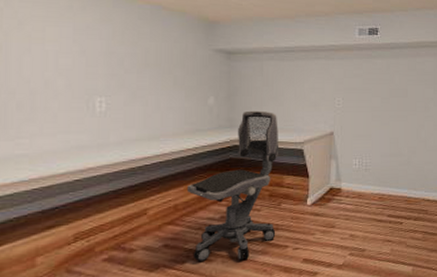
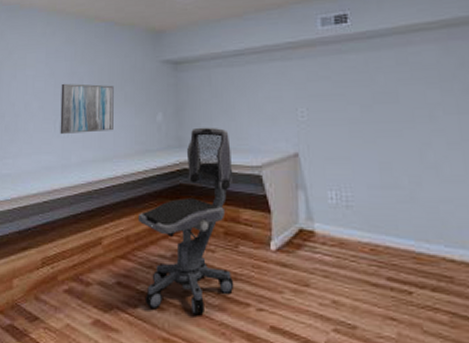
wall art: none [94,62,161,113] -> present [60,83,114,134]

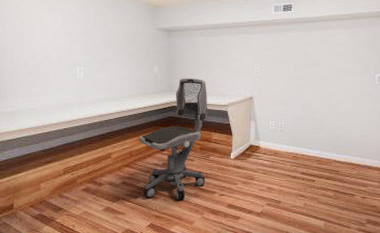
wall art: present [60,83,114,134] -> none [76,41,120,79]

